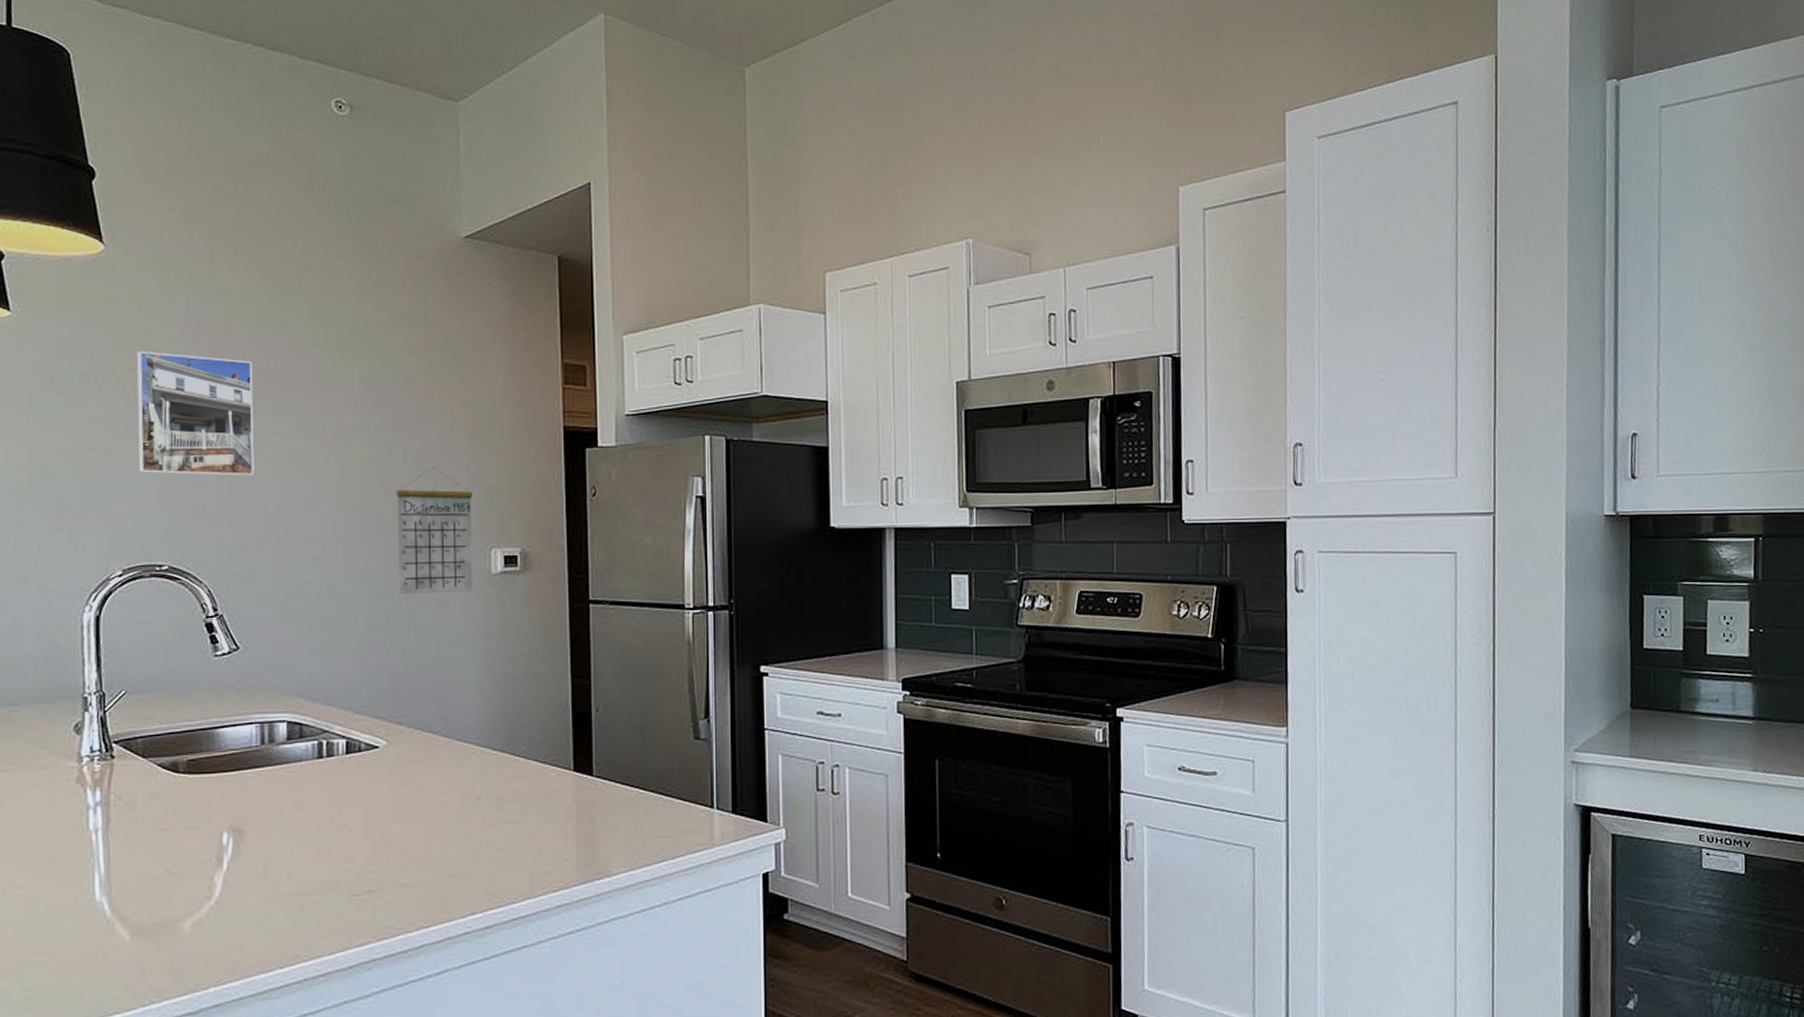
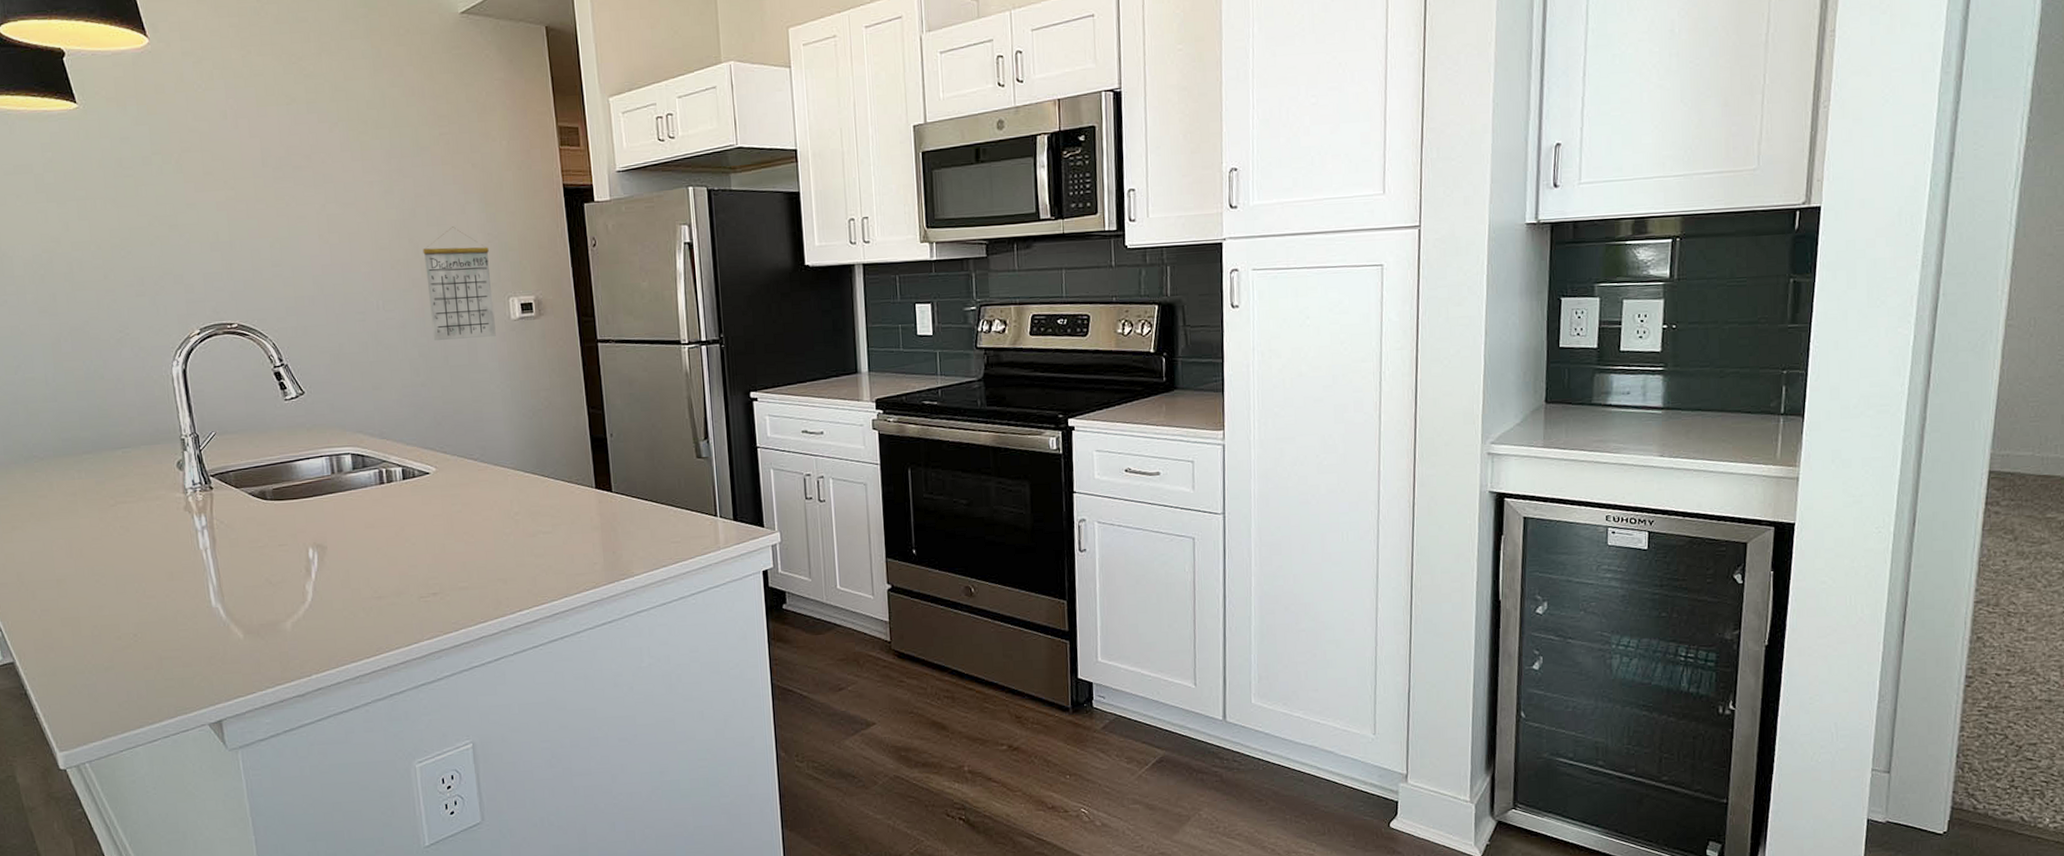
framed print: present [136,351,254,476] -> none [188,133,300,244]

